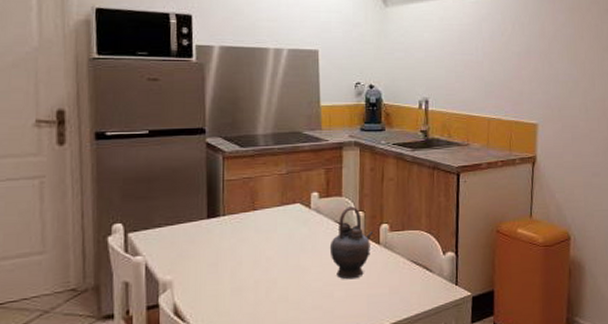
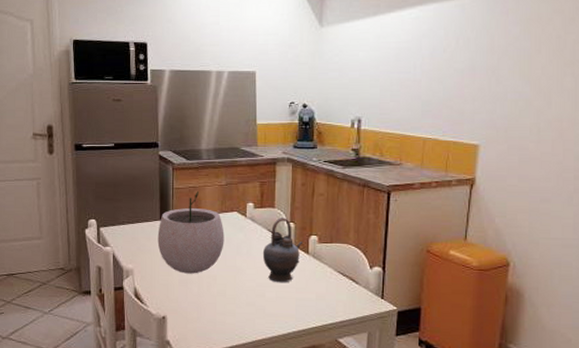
plant pot: none [204,183,286,280] -> present [157,192,225,274]

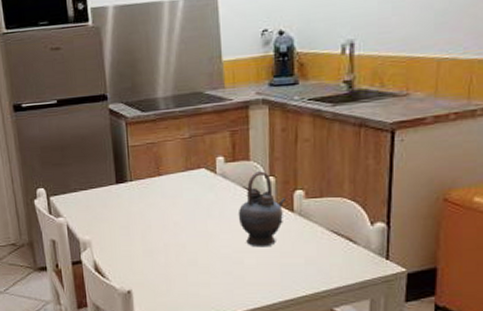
plant pot: present [157,192,225,274] -> none [114,148,192,243]

